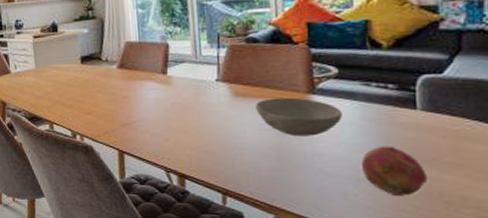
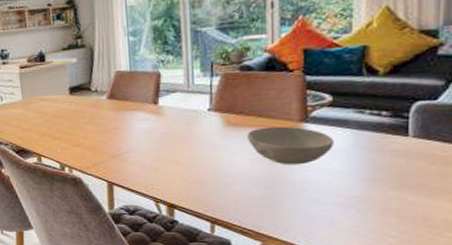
fruit: present [361,146,427,196] -> none [349,173,413,221]

